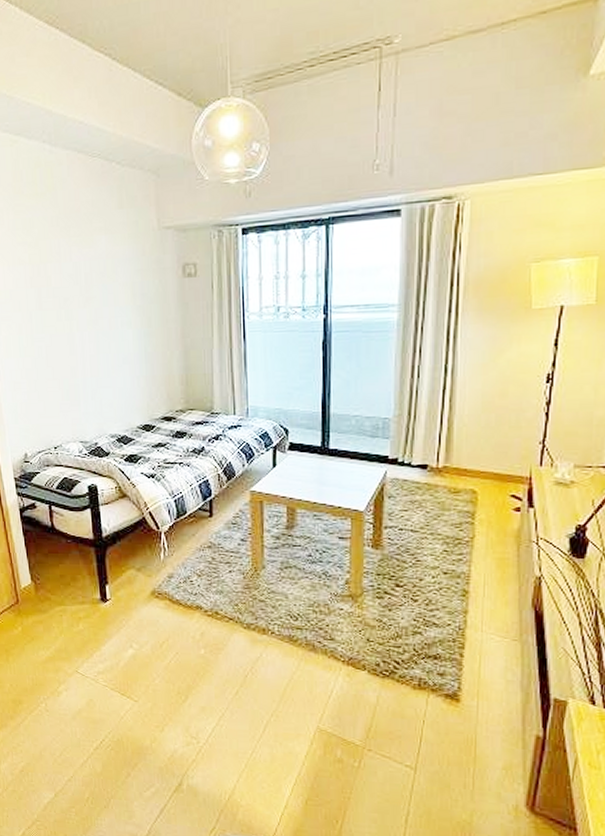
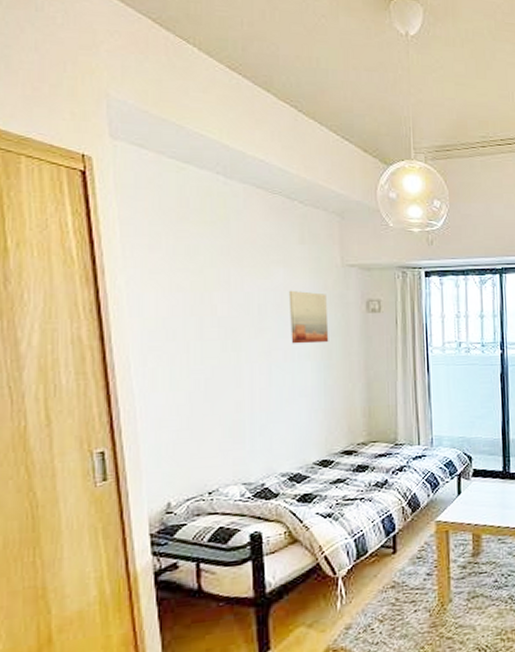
wall art: none [110,257,148,312] -> present [288,290,329,344]

